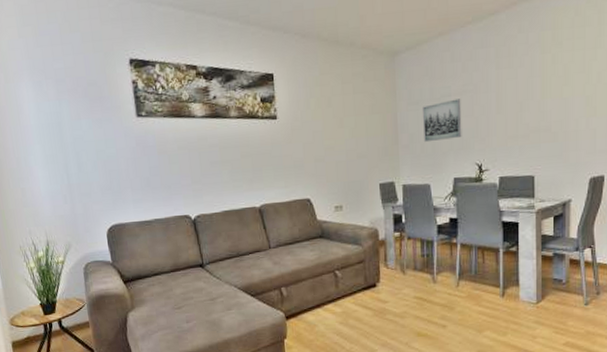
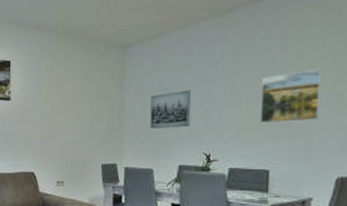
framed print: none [523,71,574,129] -> present [260,68,323,122]

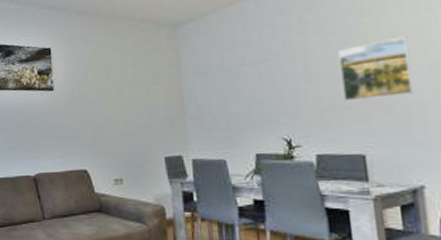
wall art: present [149,90,192,130] -> none [211,68,263,115]

